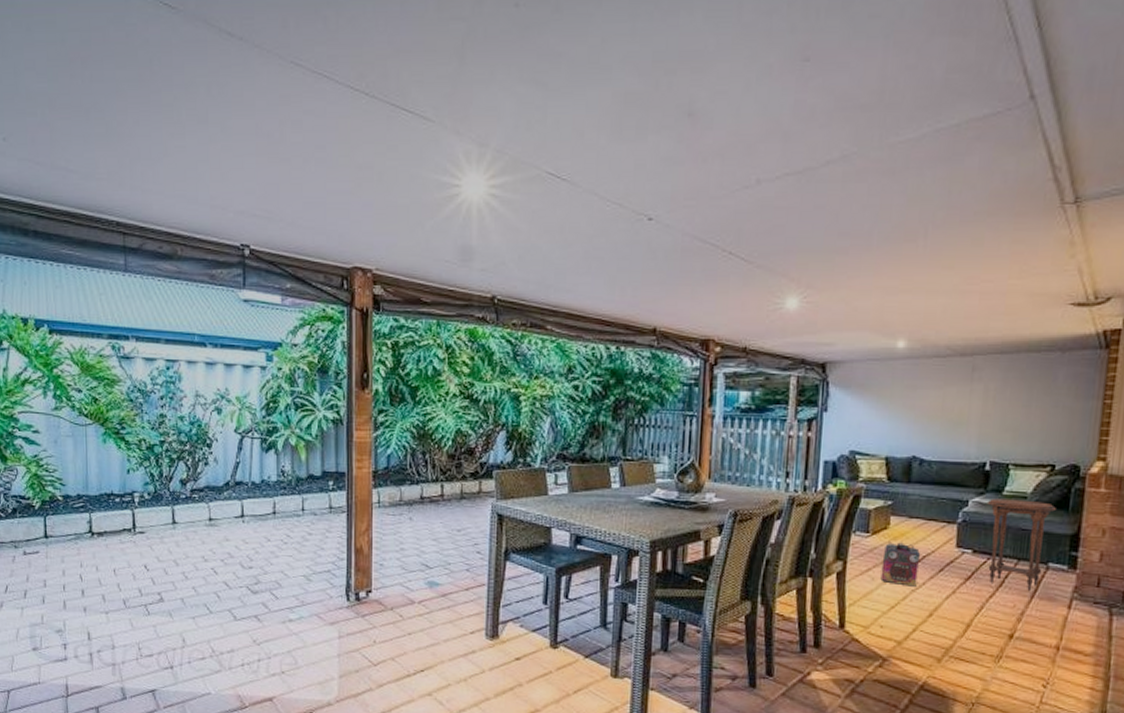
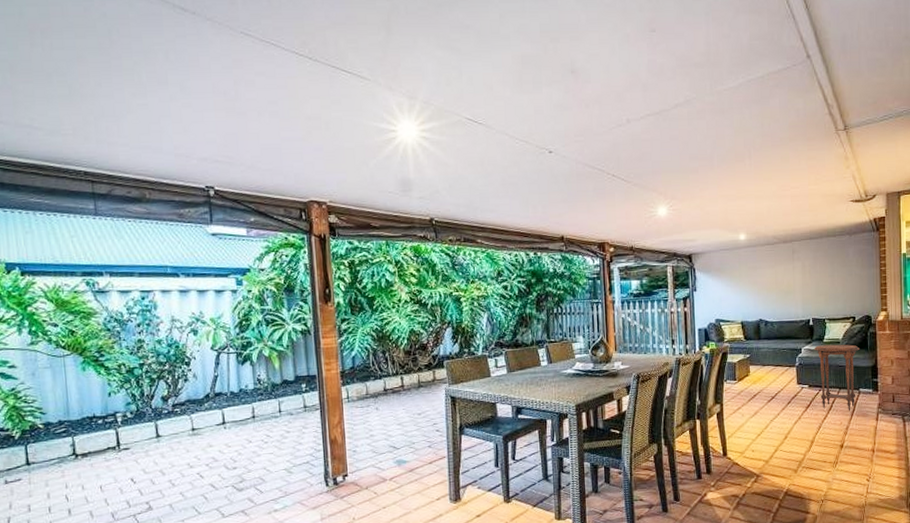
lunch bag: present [880,541,921,587] -> none [748,384,774,418]

